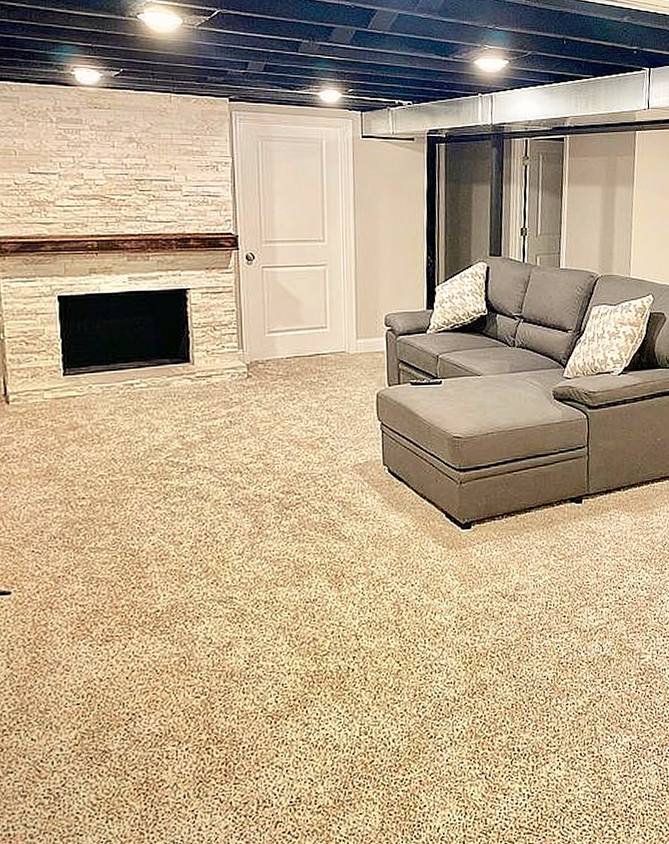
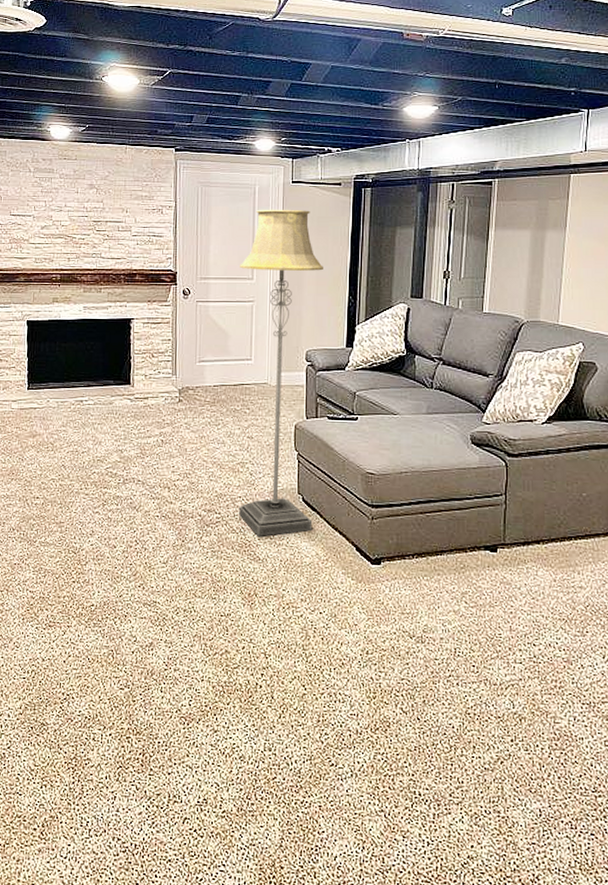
floor lamp: none [309,165,400,514] -> present [239,209,323,536]

